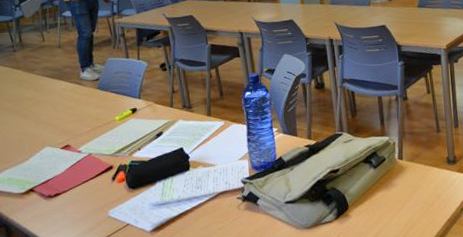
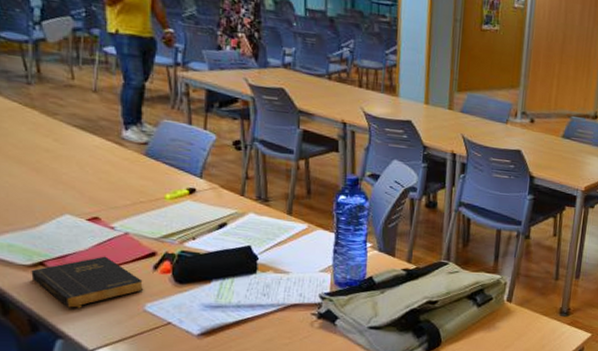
book: none [25,176,107,224] -> present [31,256,144,308]

